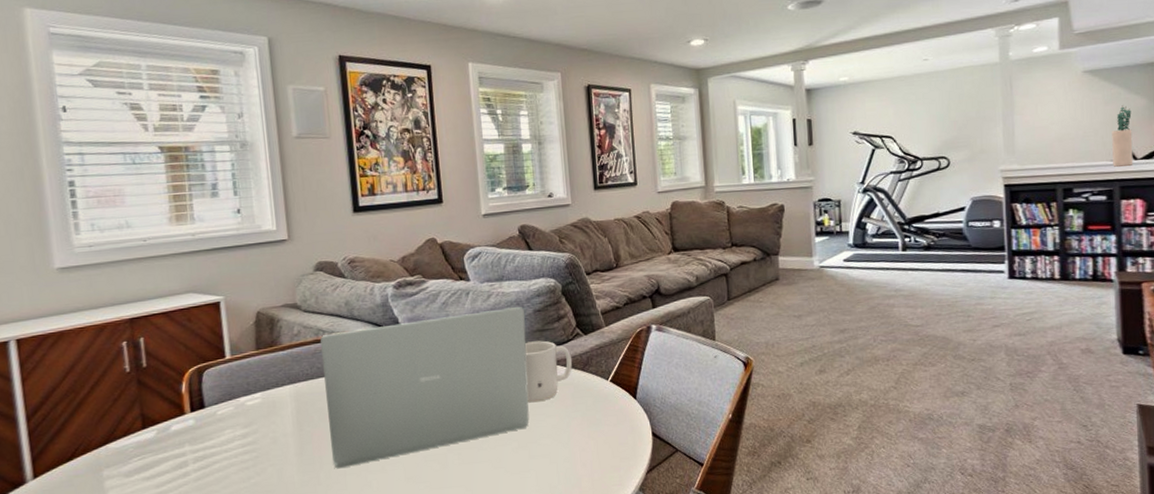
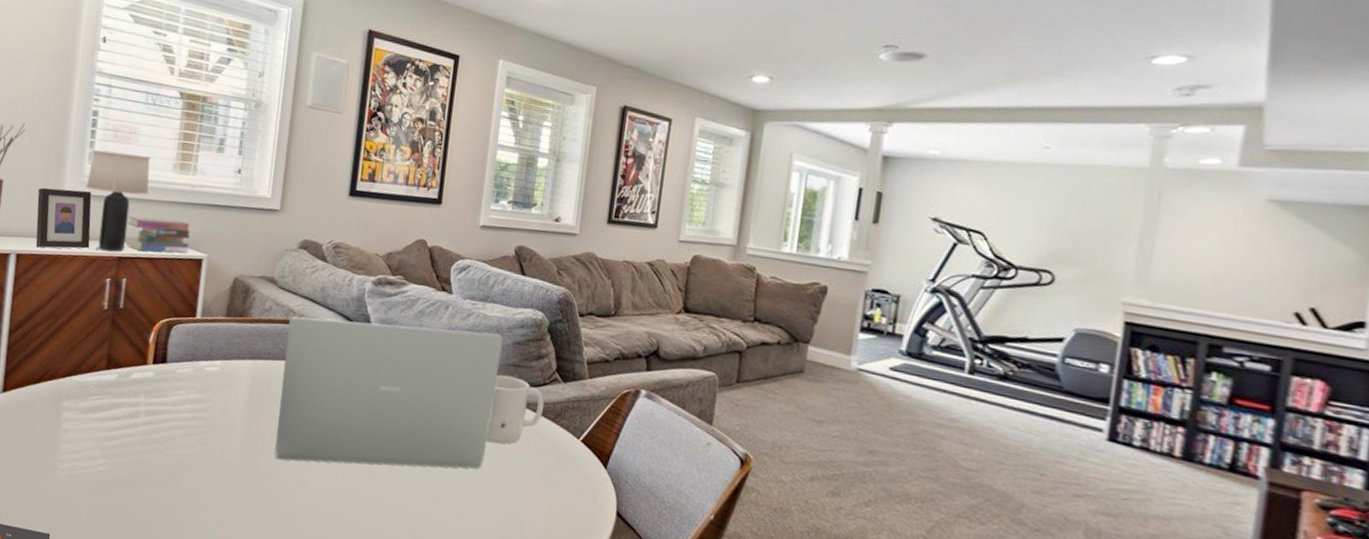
picture frame: none [25,261,96,328] -> present [35,187,92,249]
table lamp: none [76,215,149,318] -> present [86,149,151,253]
books: none [132,269,203,309] -> present [124,216,190,253]
vase: present [1112,105,1133,167] -> none [1288,253,1331,336]

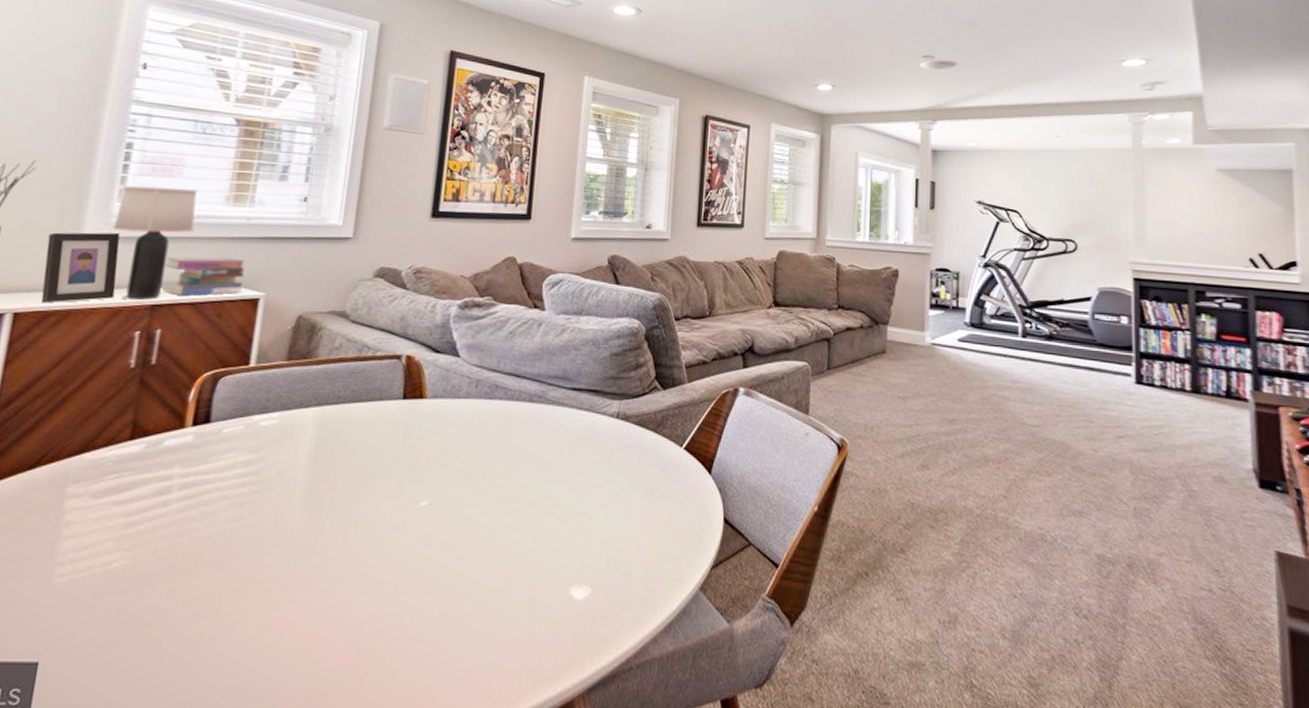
laptop: present [275,316,504,469] -> none [345,347,601,519]
mug: present [485,374,545,444] -> none [585,389,645,464]

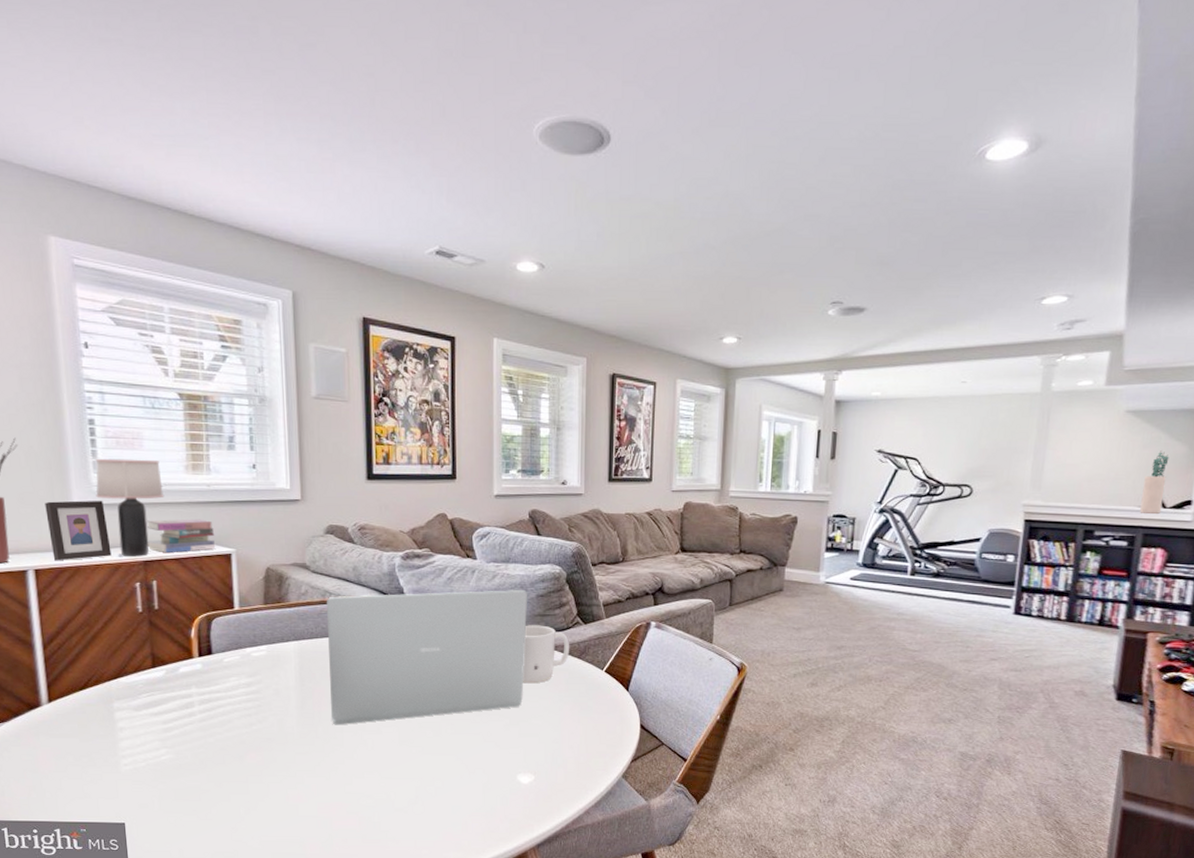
laptop: none [345,347,601,519] -> present [326,590,528,725]
mug: none [585,389,645,464] -> present [522,625,570,684]
vase: none [1246,209,1269,276] -> present [1140,450,1169,515]

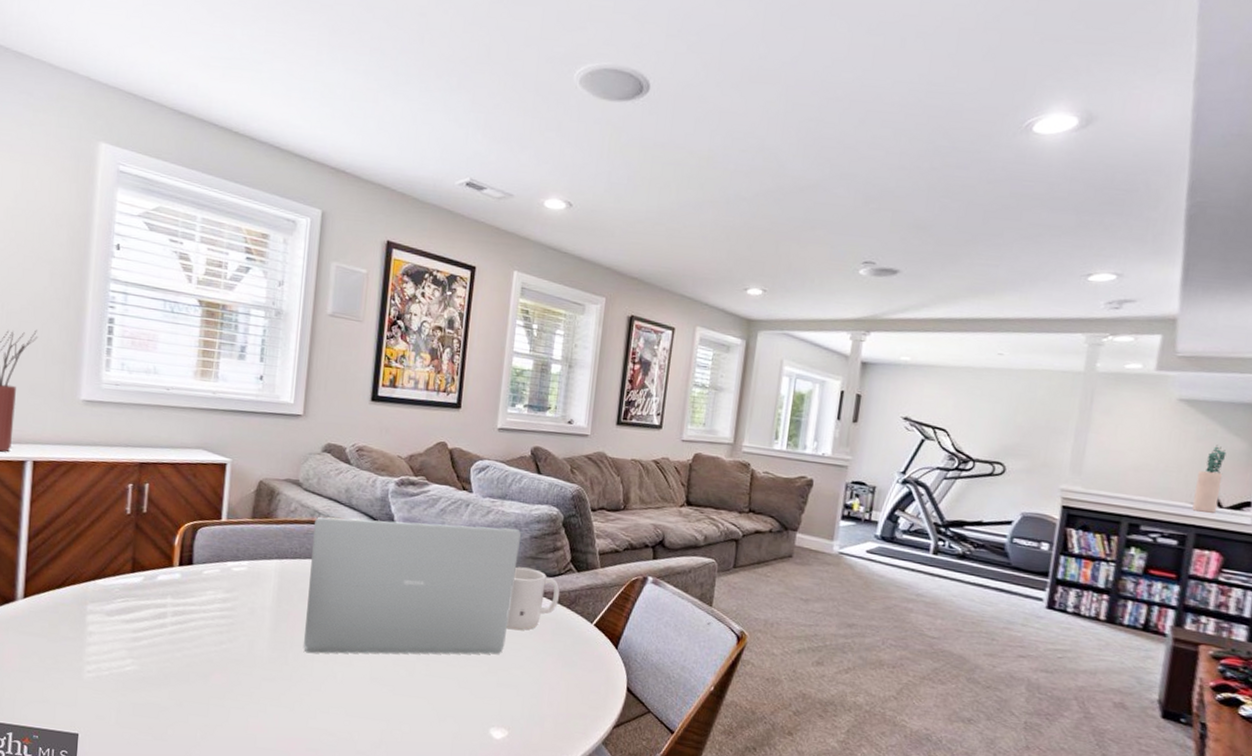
picture frame: present [45,500,112,561] -> none [53,394,110,456]
table lamp: present [95,458,165,558] -> none [104,356,170,459]
books: present [147,518,215,554] -> none [146,422,213,458]

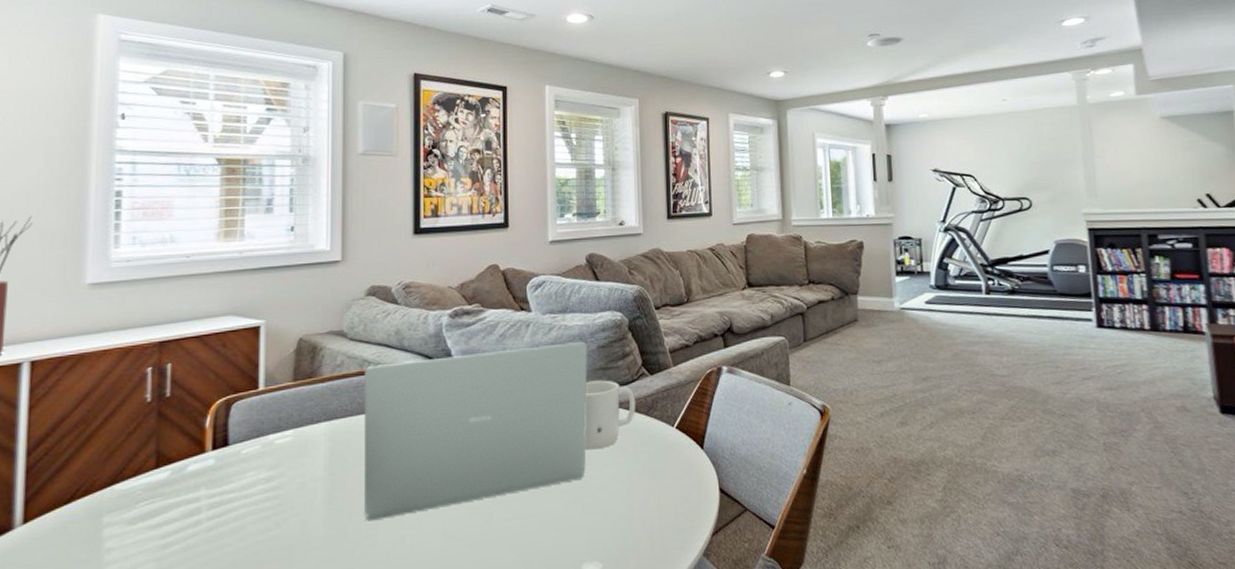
vase: present [1192,444,1227,514] -> none [1193,152,1217,215]

